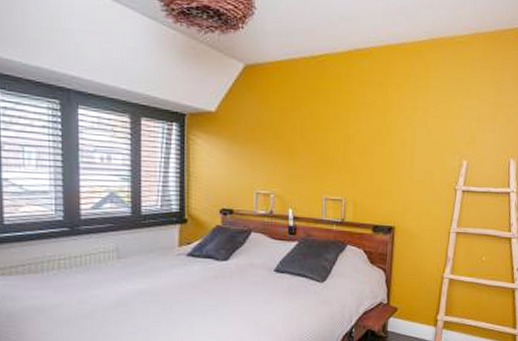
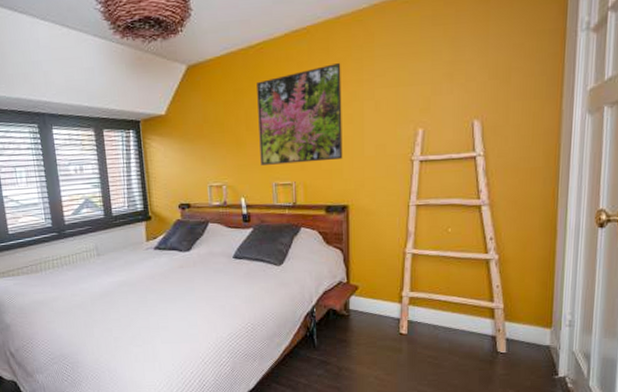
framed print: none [312,87,399,181] -> present [257,62,343,165]

